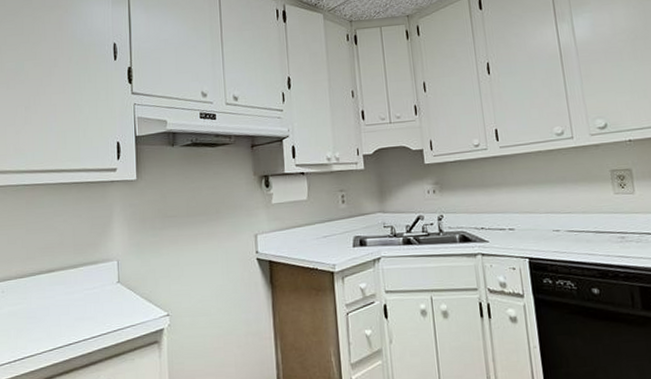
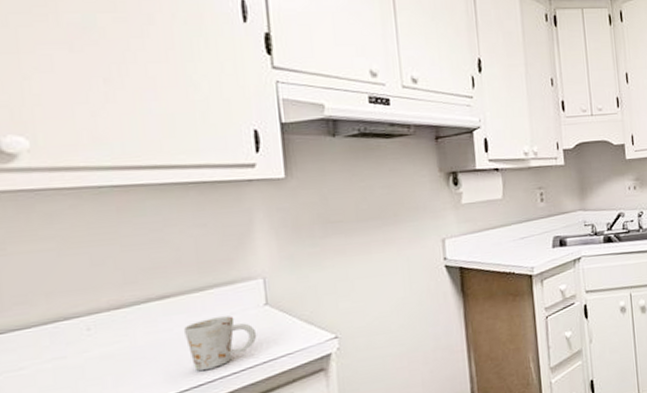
mug: none [62,289,111,333] -> present [184,315,257,371]

